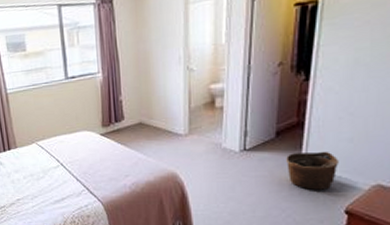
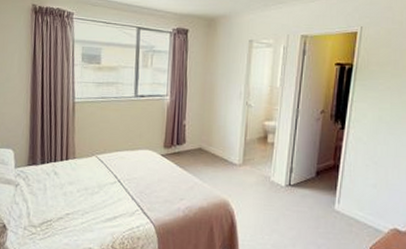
basket: present [286,151,338,190] -> none [323,193,365,230]

